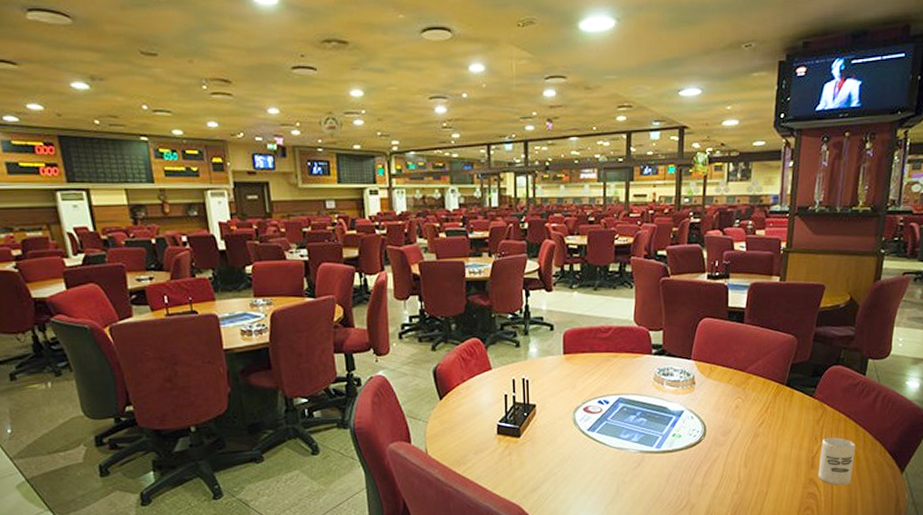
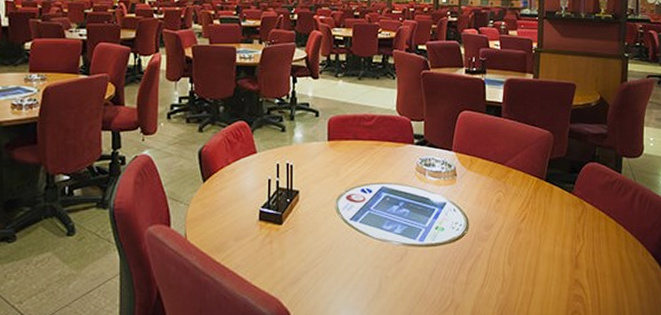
cup: present [818,437,855,485] -> none [583,236,618,288]

